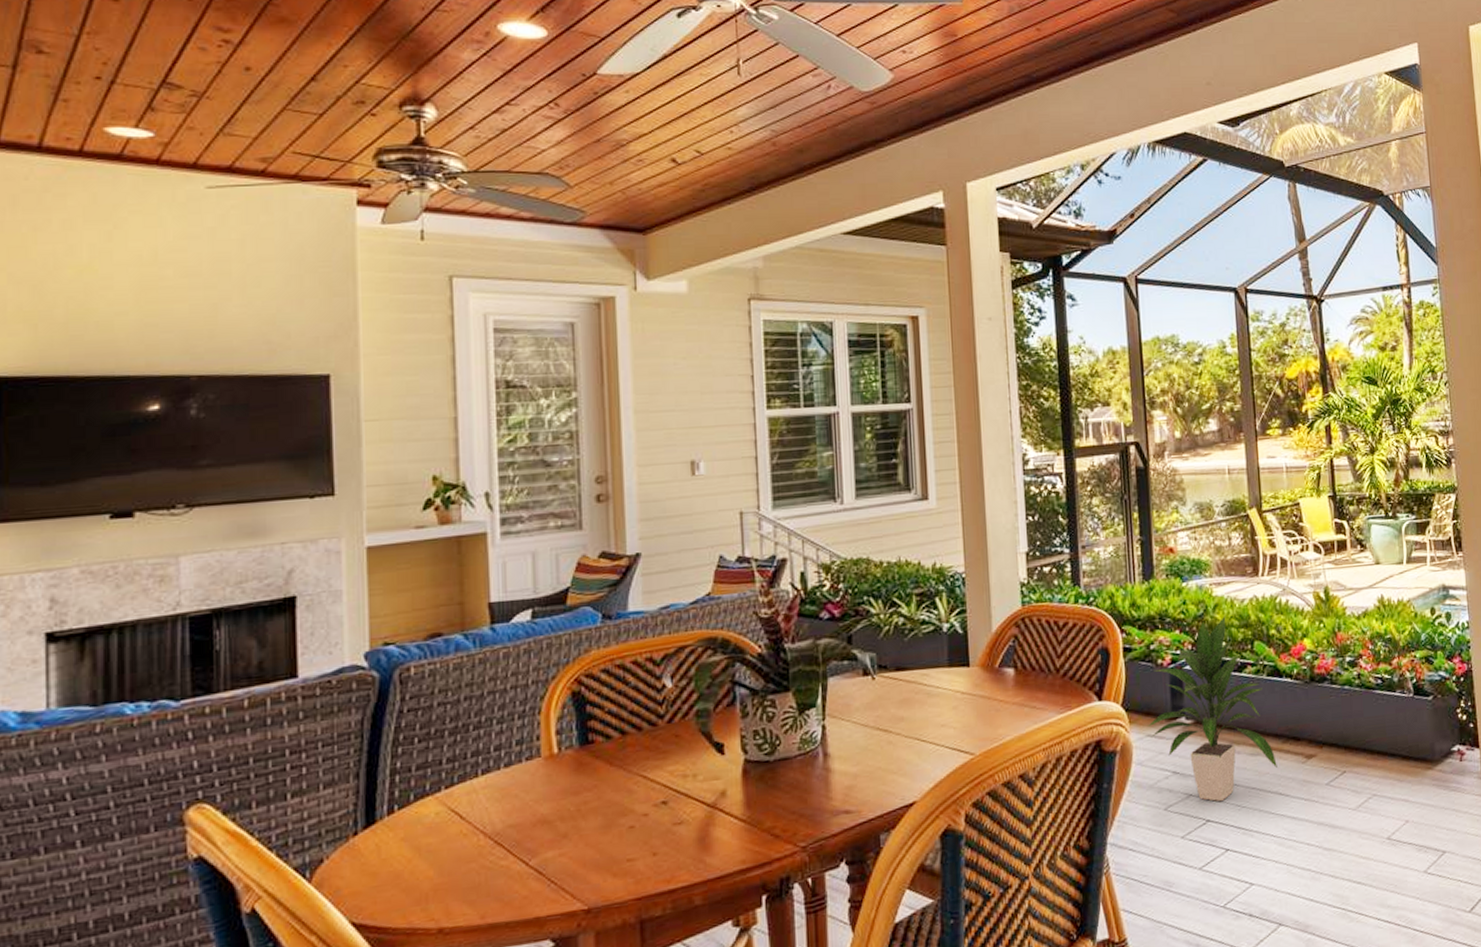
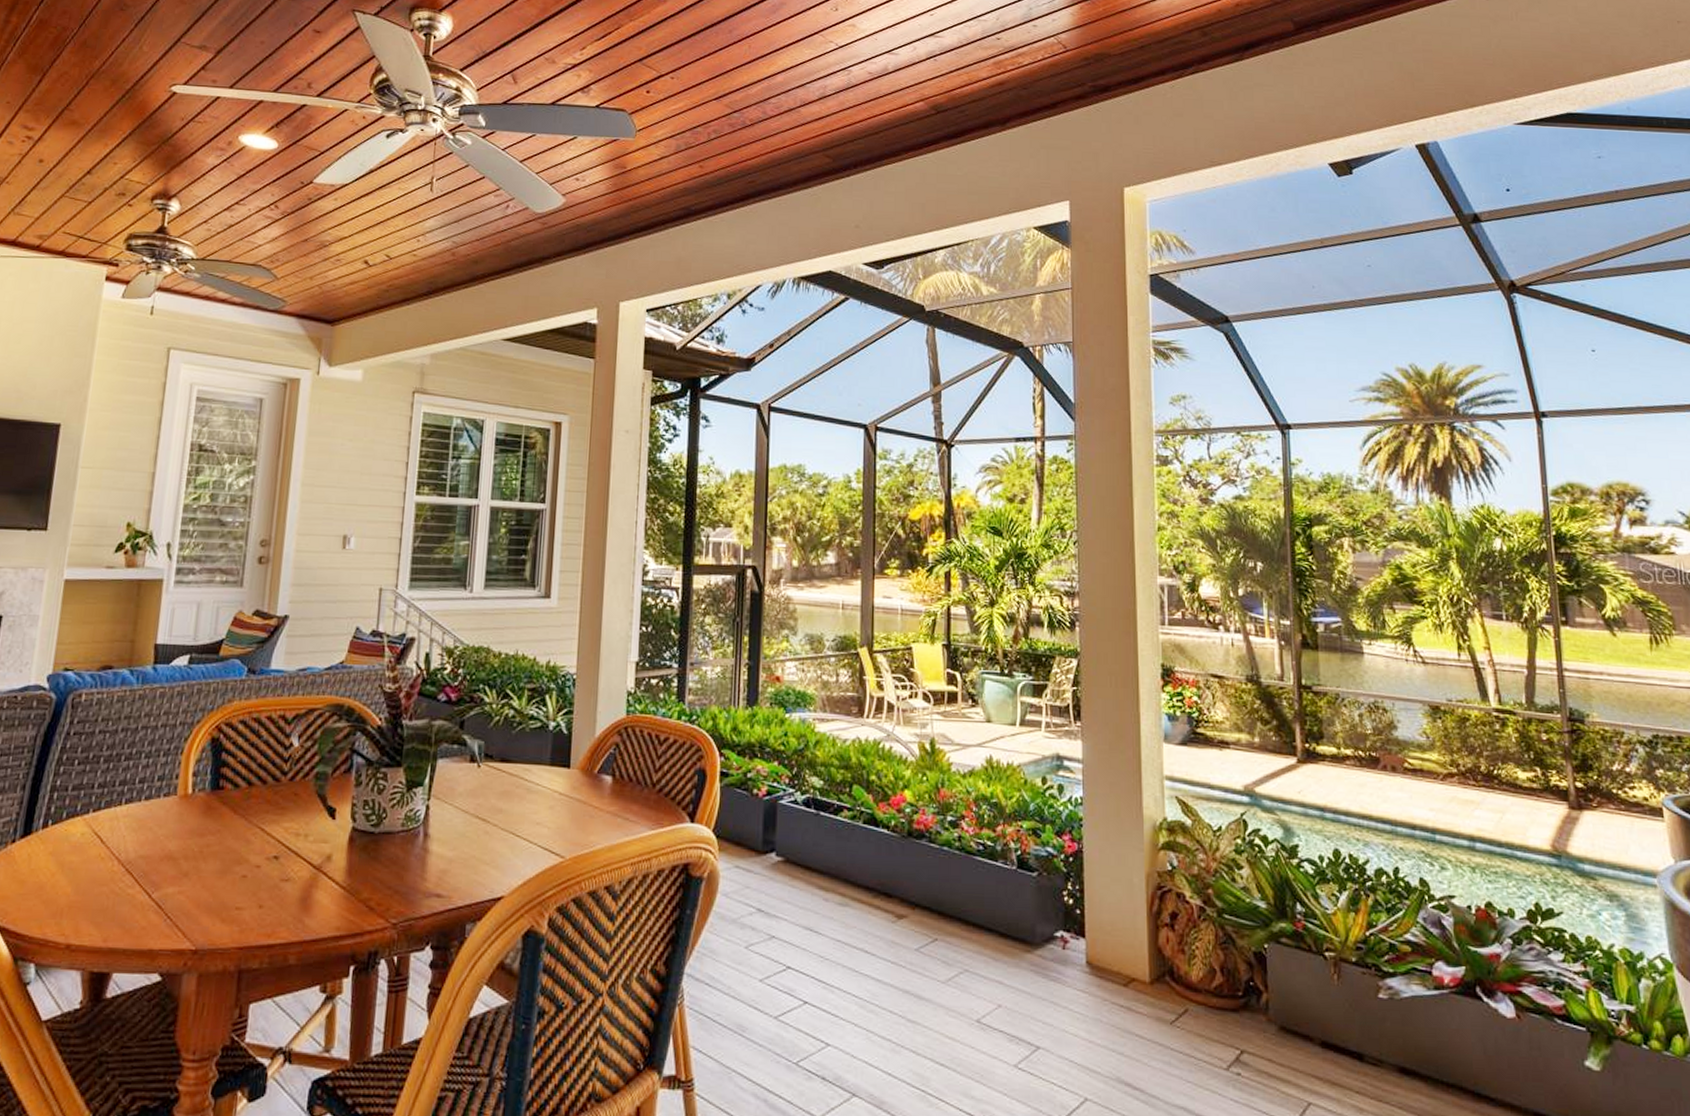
indoor plant: present [1148,616,1277,802] -> none [737,754,866,950]

